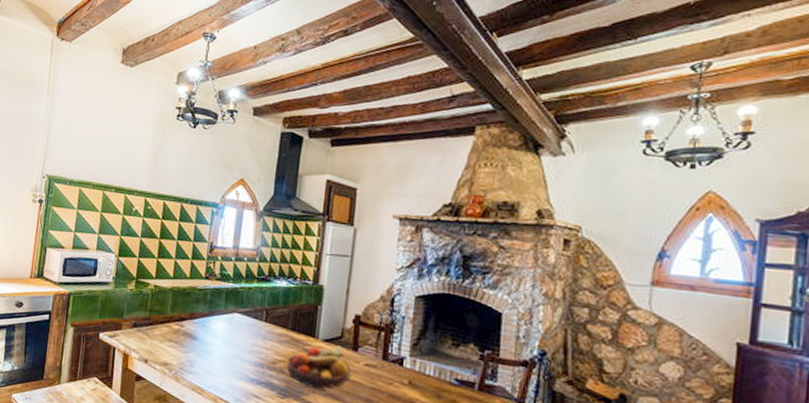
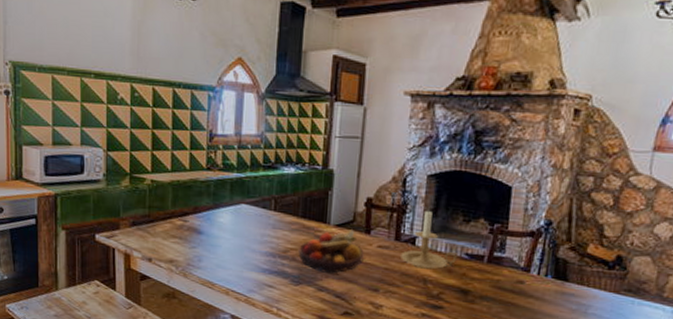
candle holder: none [387,331,448,393] -> present [399,210,459,270]

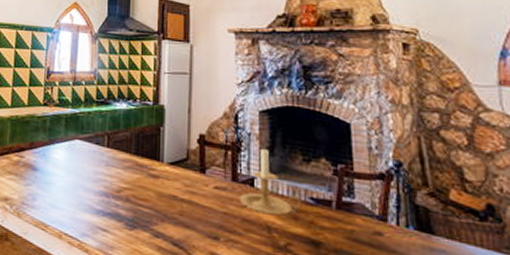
fruit bowl: present [298,230,364,274] -> none [132,168,200,218]

